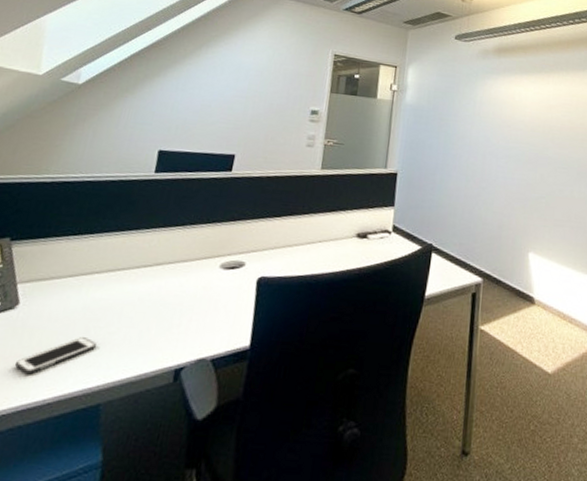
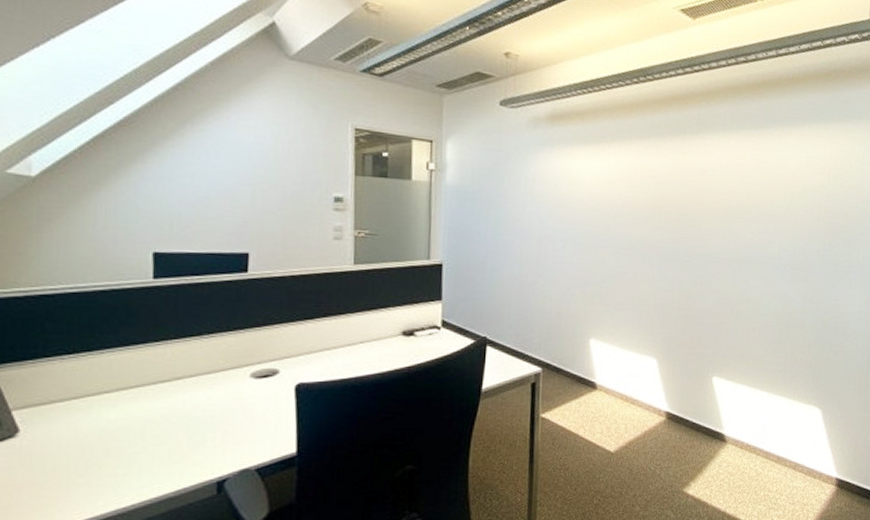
cell phone: present [14,337,96,374] -> none [30,459,122,500]

